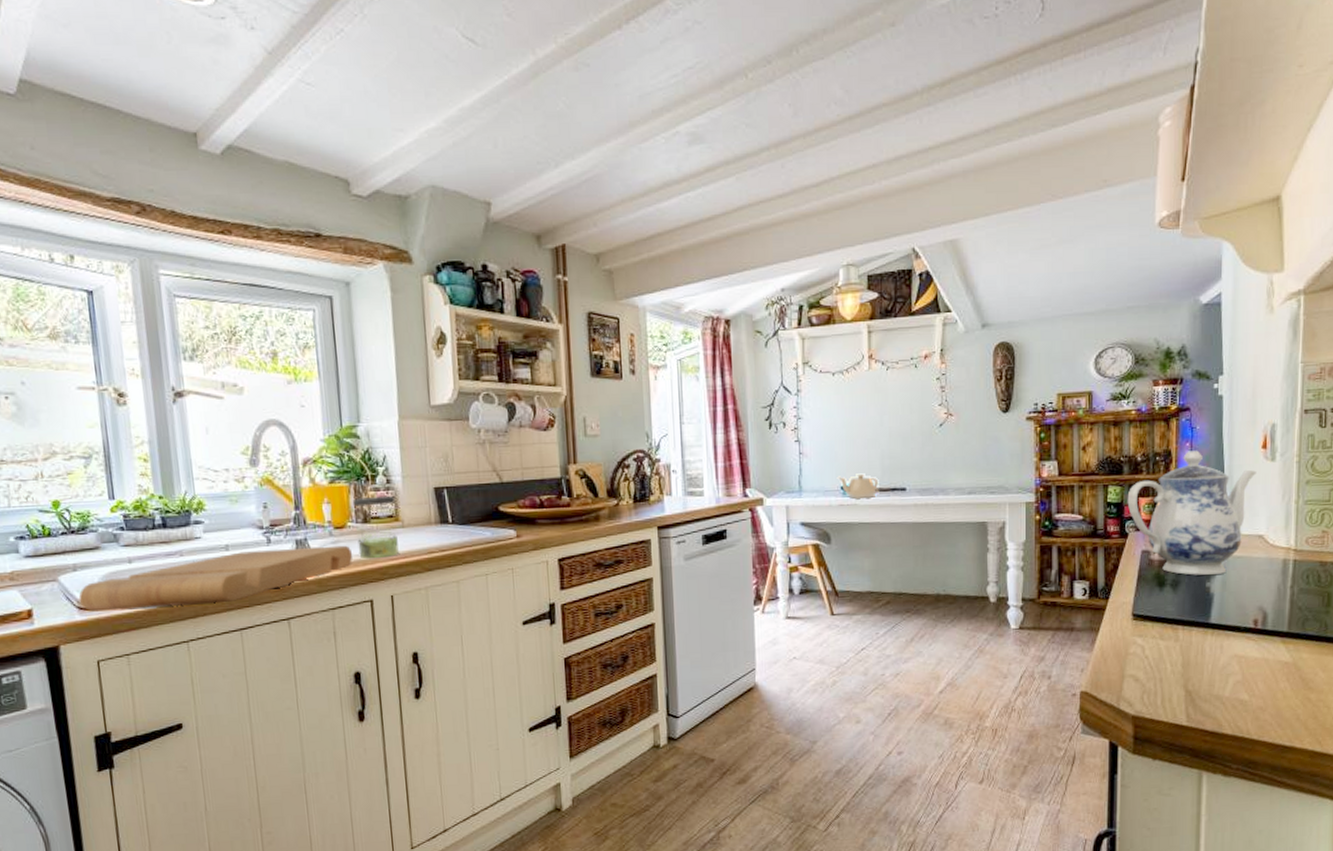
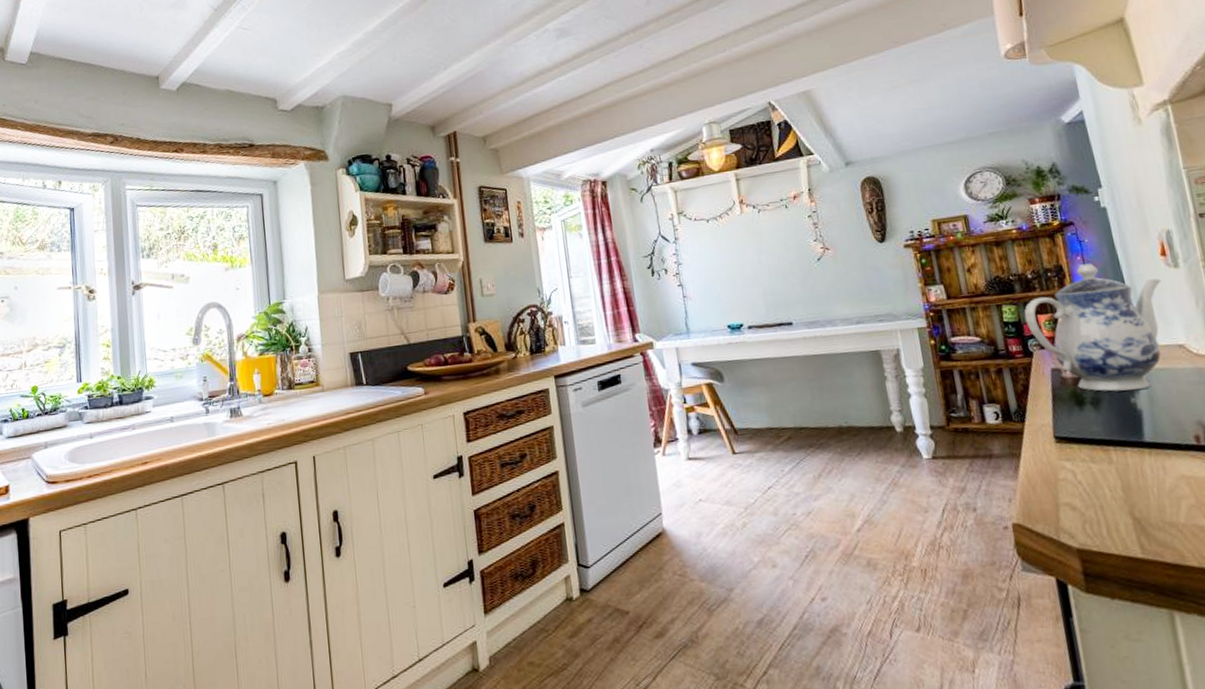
cutting board: present [78,545,353,611] -> none [47,411,280,484]
jar: present [352,495,399,560] -> none [279,362,320,424]
teapot: present [839,473,879,500] -> none [725,311,766,337]

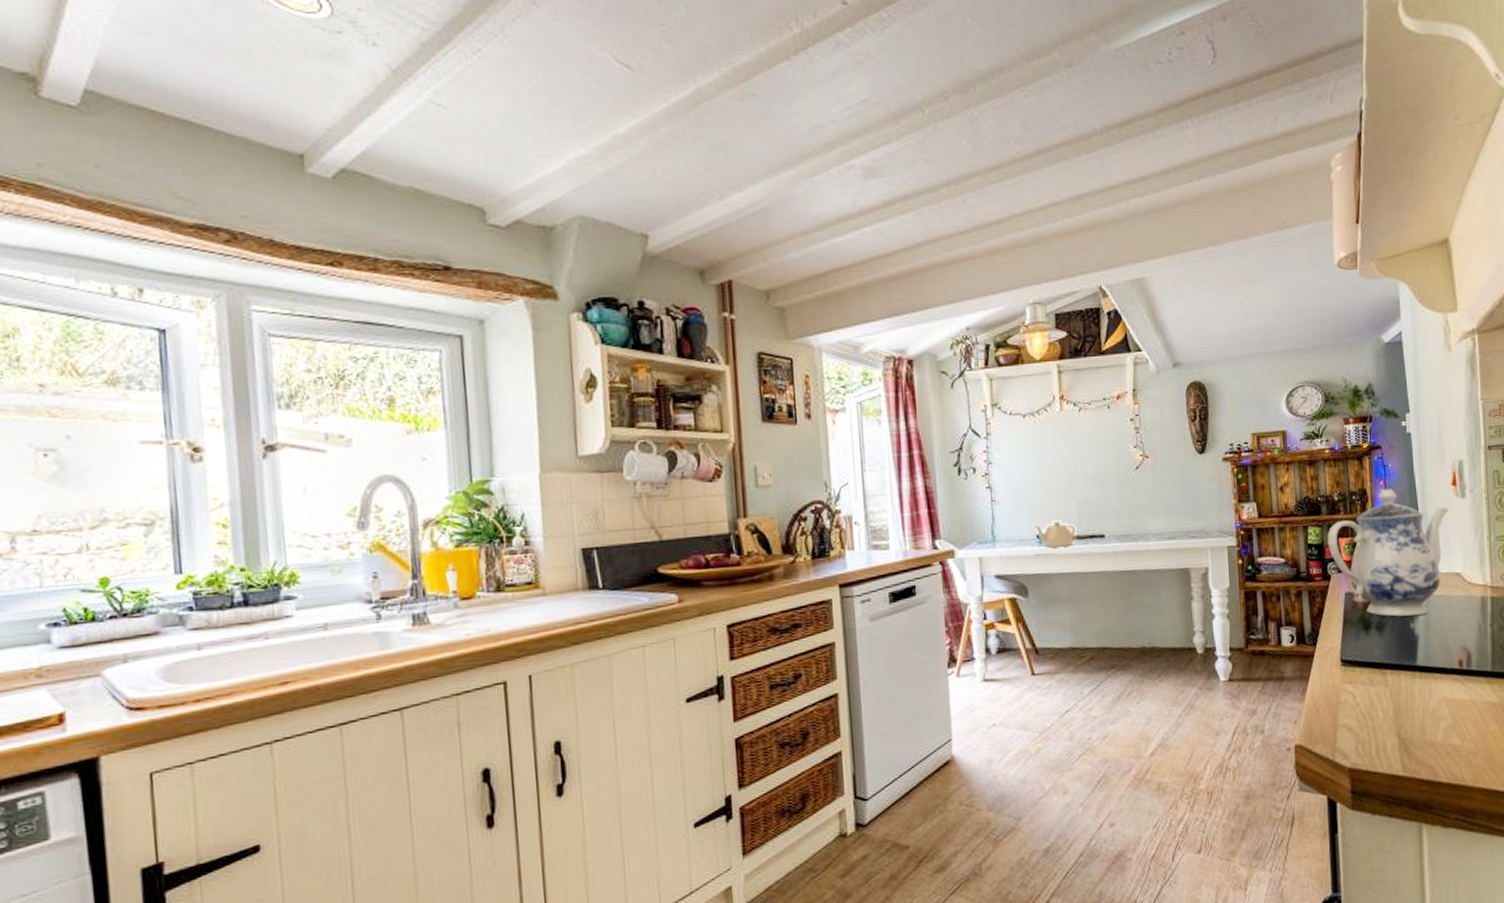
teapot: none [725,311,766,337] -> present [1035,520,1077,549]

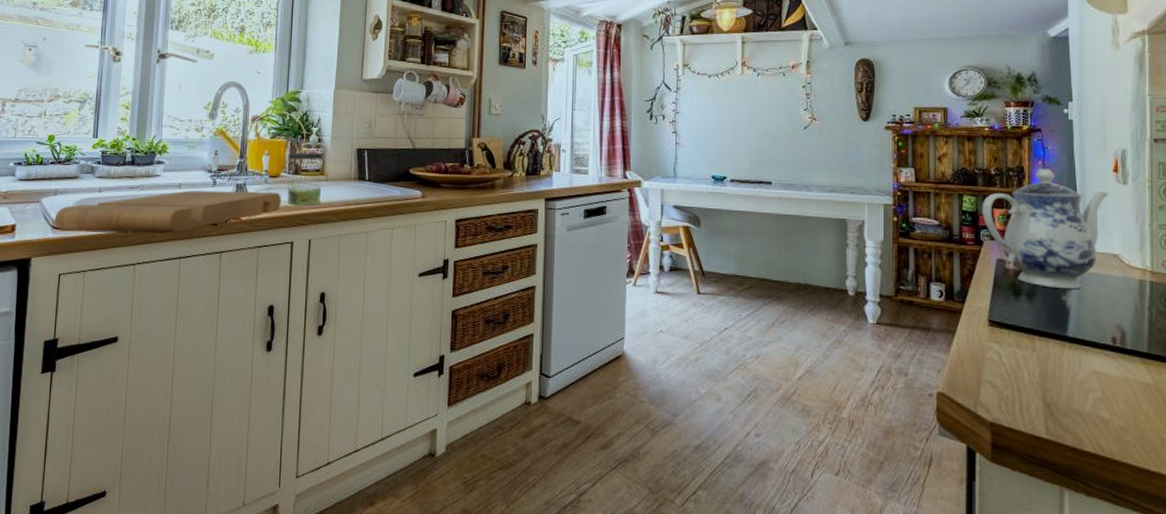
cutting board: none [128,618,483,711] -> present [54,190,282,234]
jar: none [483,559,539,635] -> present [287,152,324,206]
teapot: present [1035,520,1077,549] -> none [711,165,747,189]

